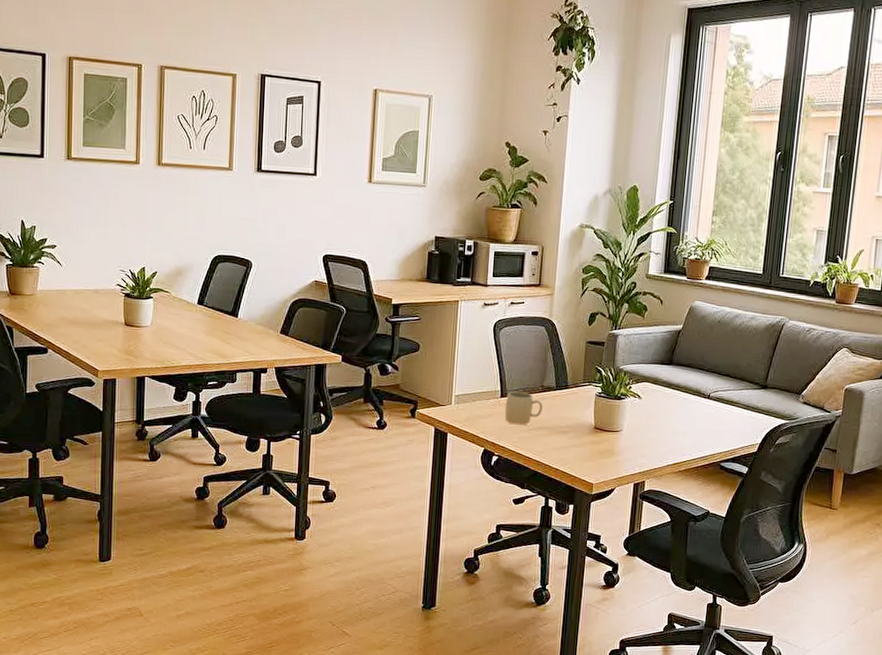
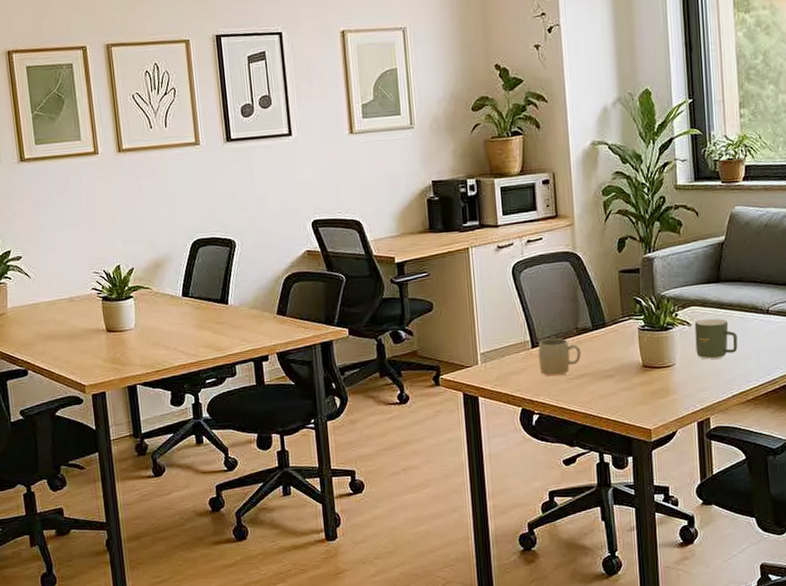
mug: none [642,394,680,431] -> present [694,318,738,359]

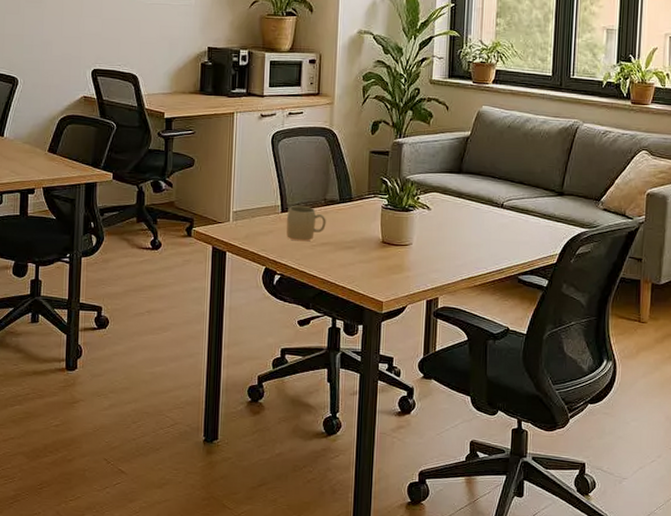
mug: present [694,318,738,359] -> none [432,205,472,243]

